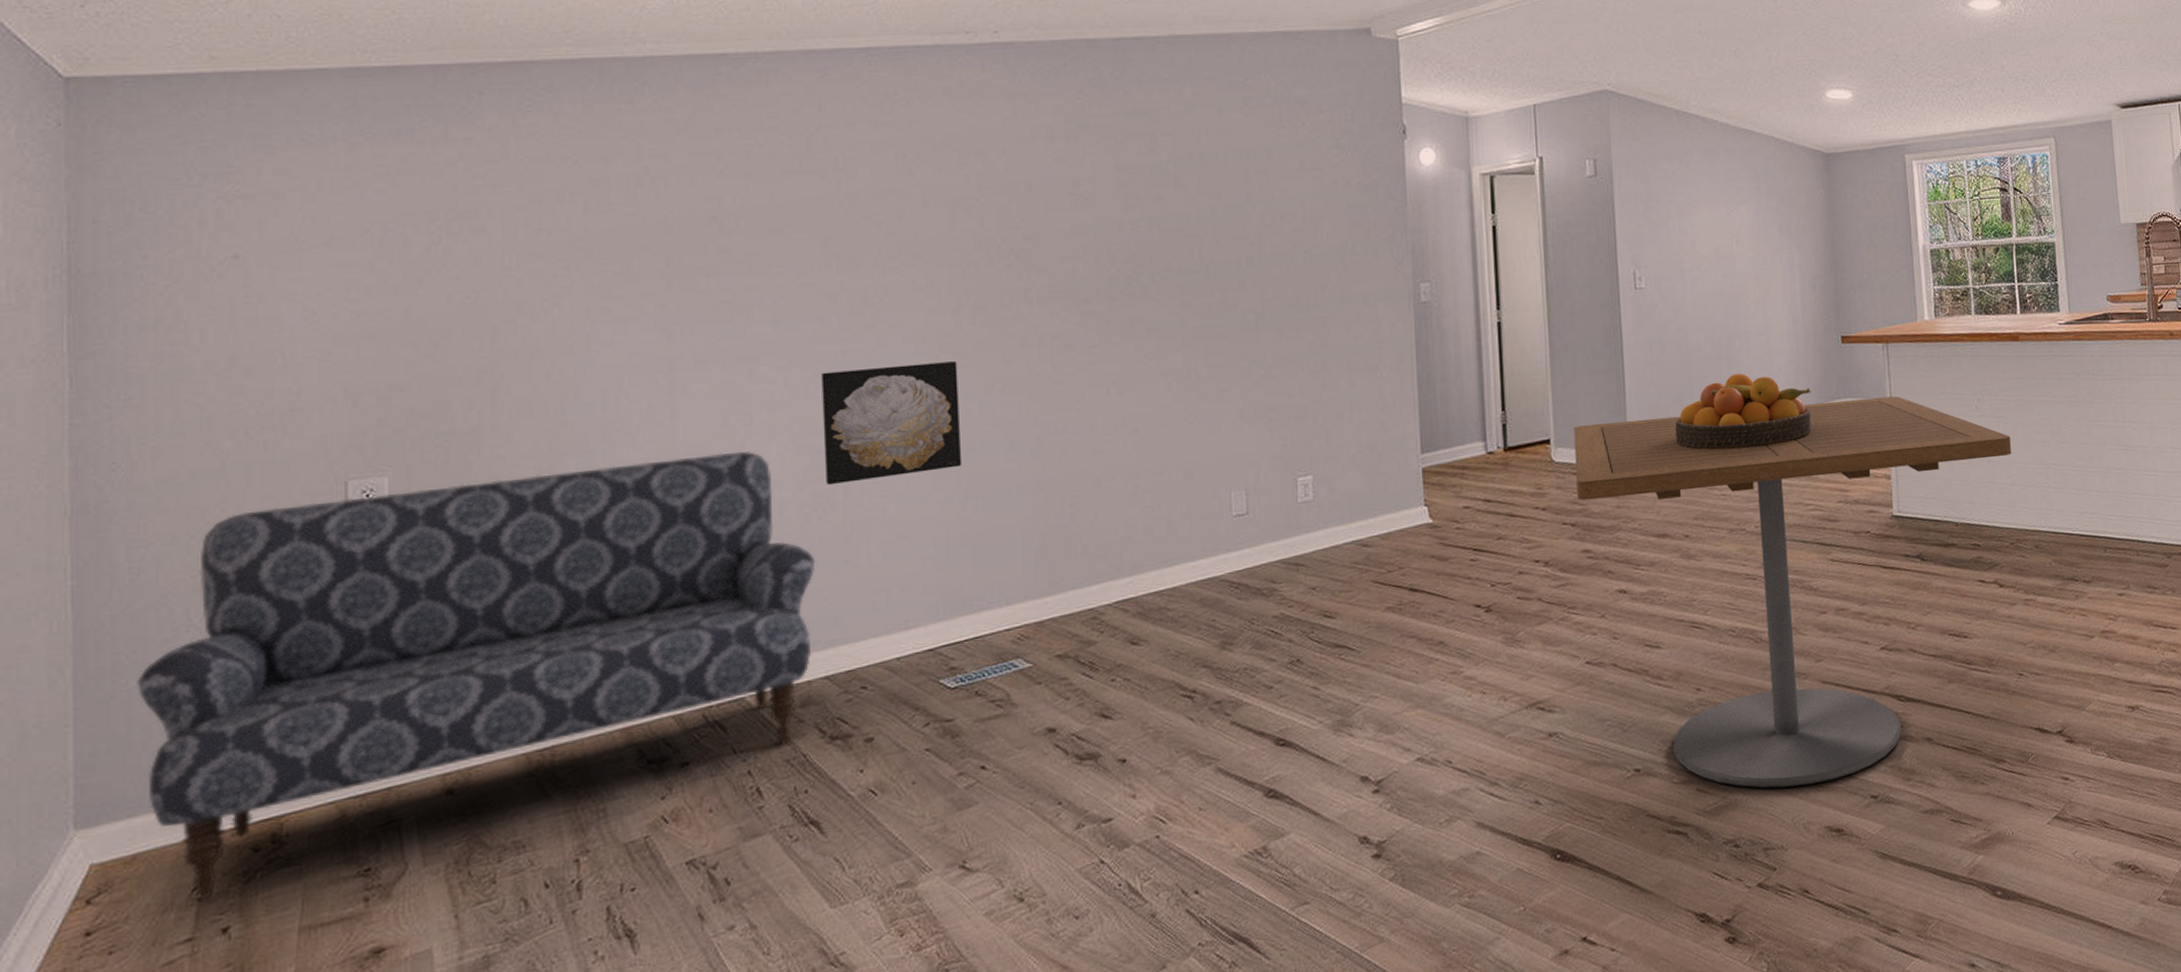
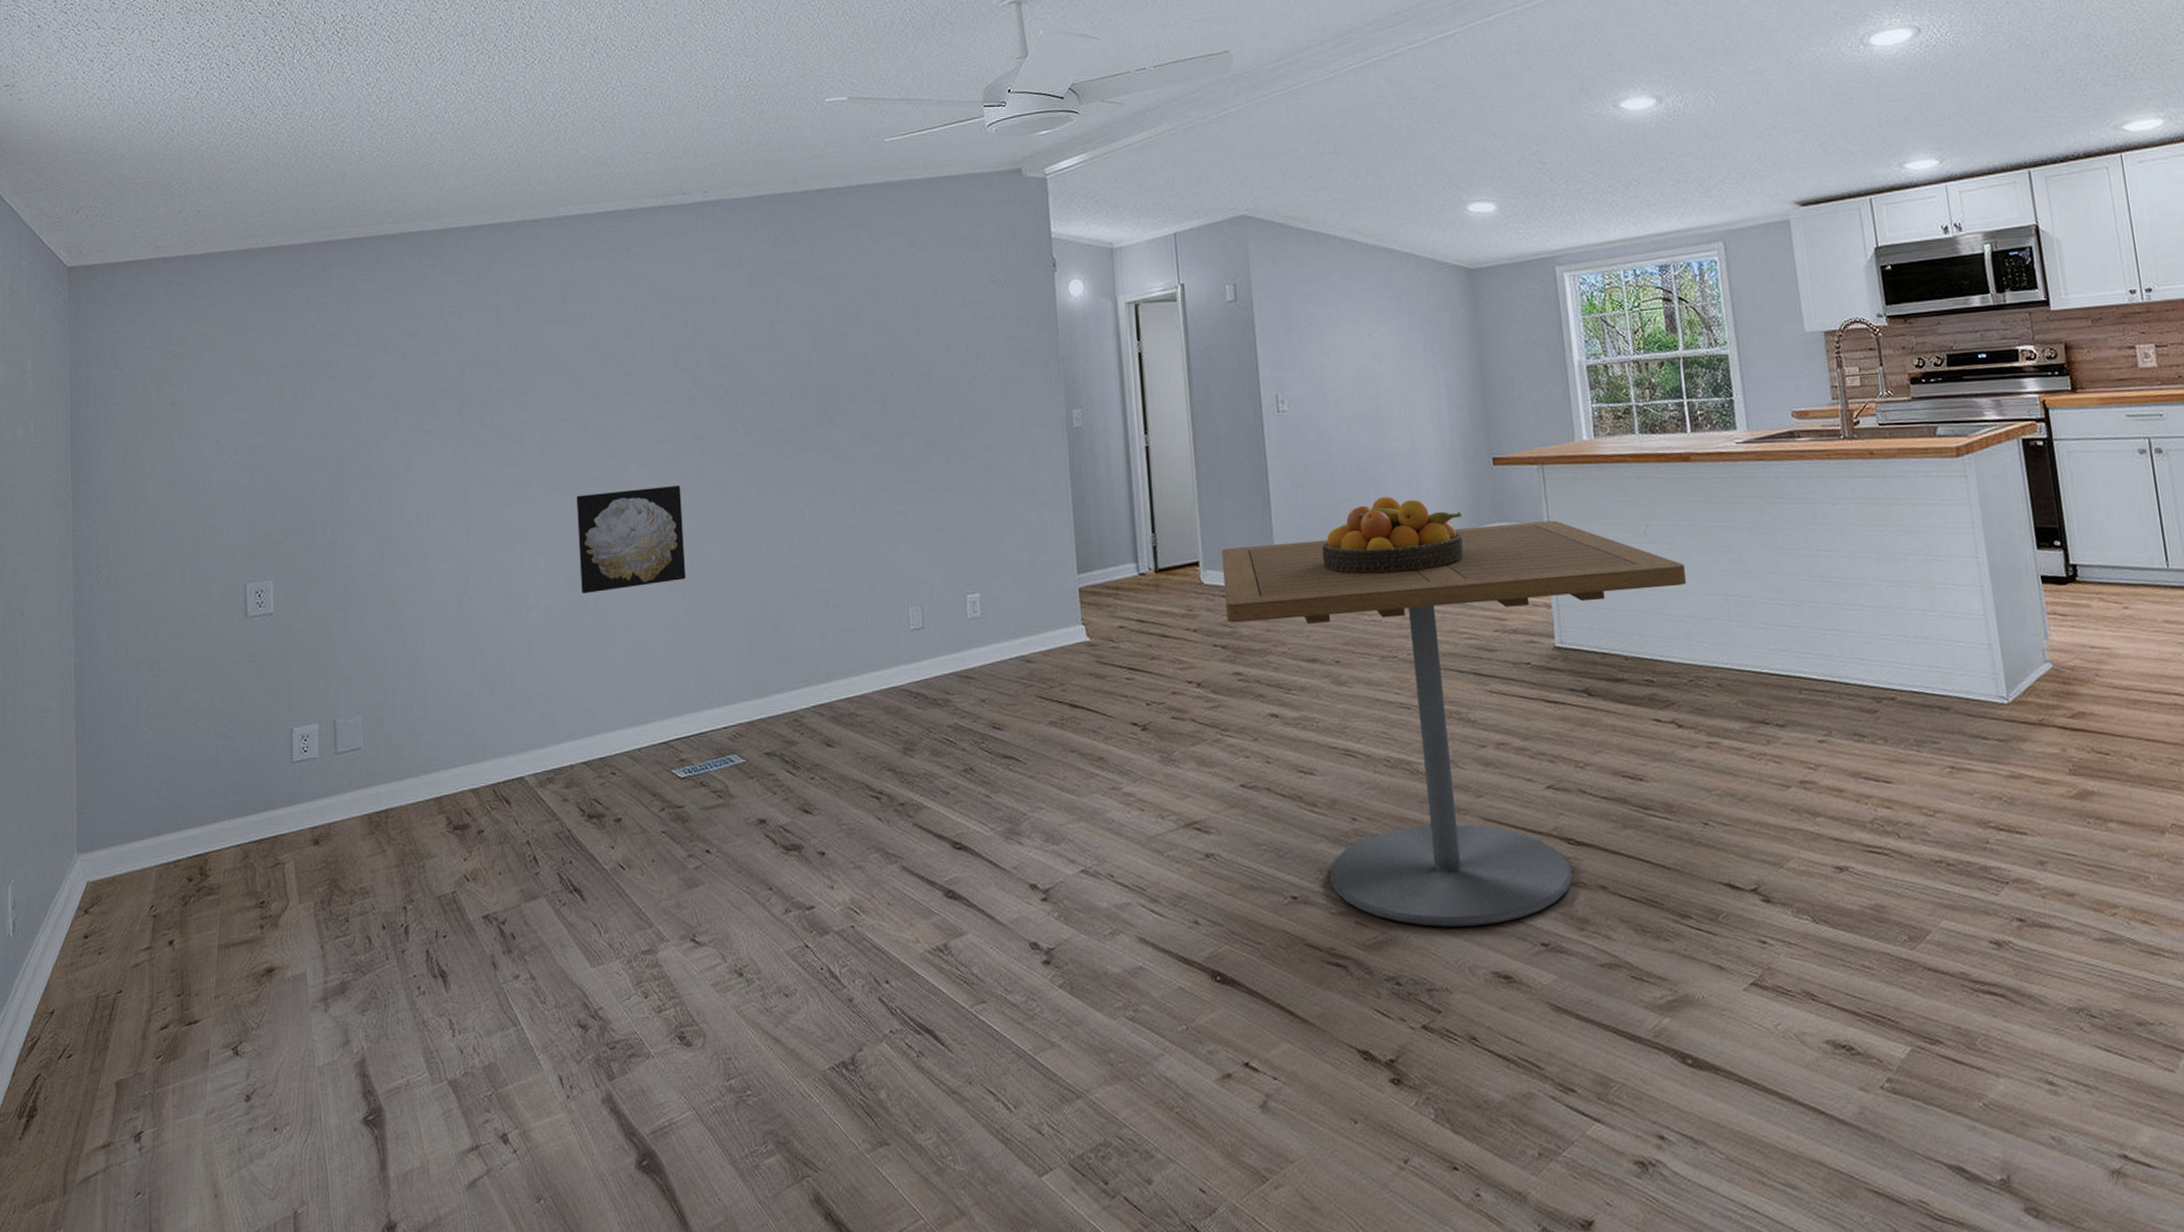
sofa: present [137,451,816,900] -> none [115,564,575,917]

